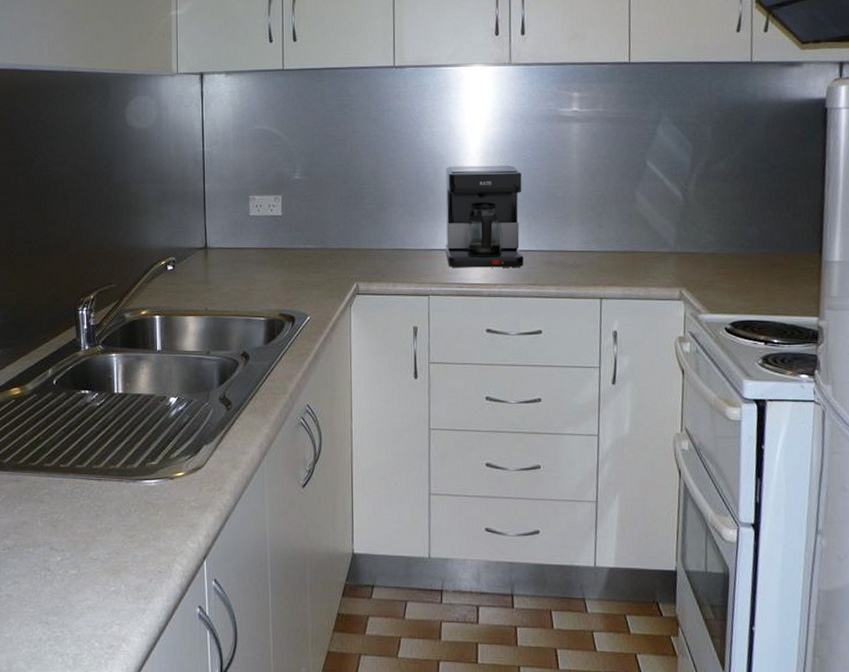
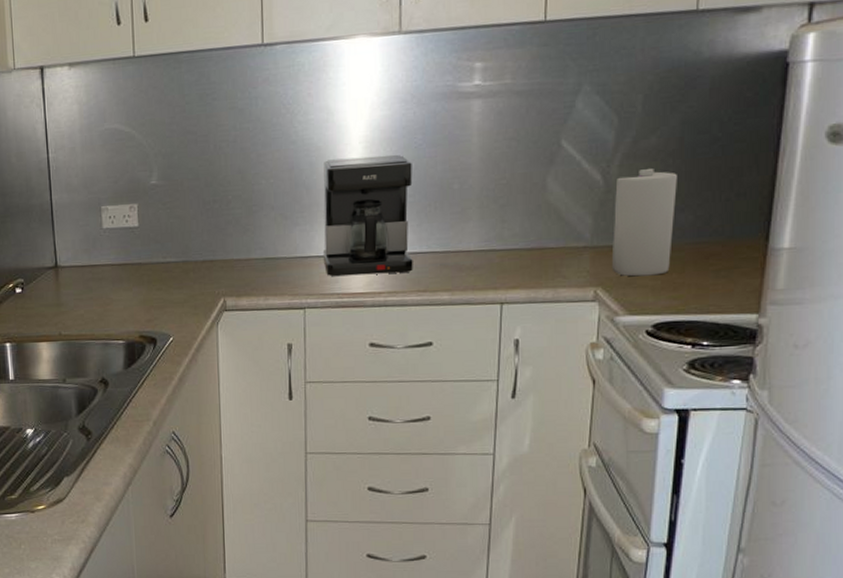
paper towel holder: none [693,188,744,280] -> present [611,168,677,277]

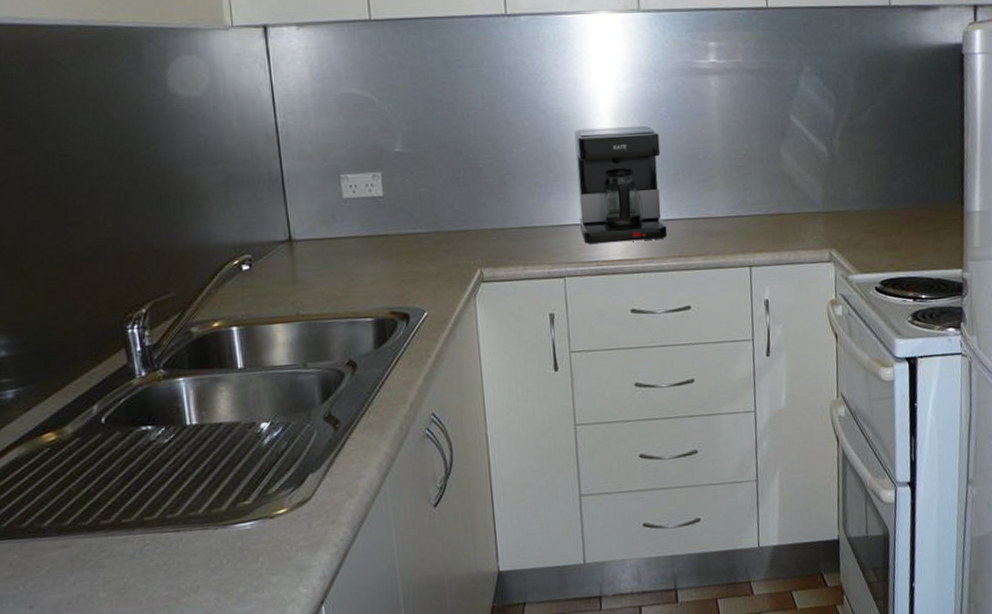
paper towel holder: present [611,168,677,277] -> none [838,141,889,239]

